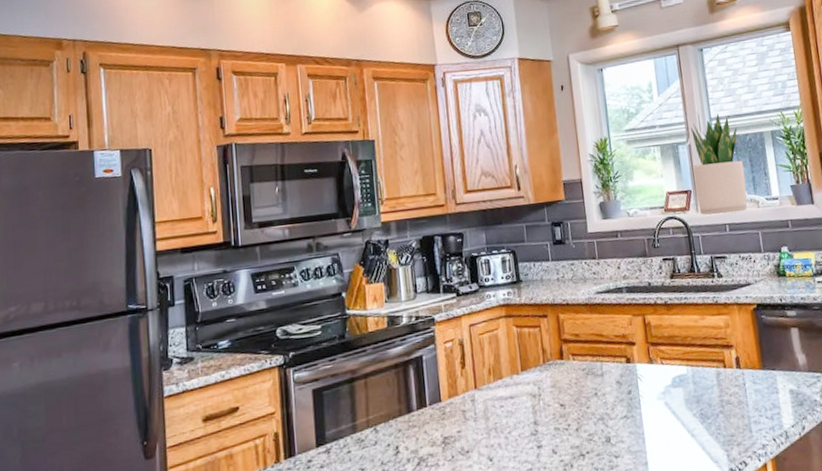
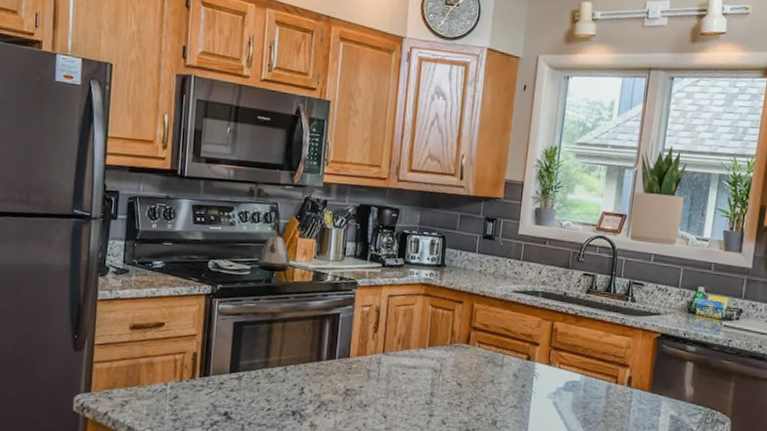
kettle: none [326,270,362,328] -> present [257,219,291,273]

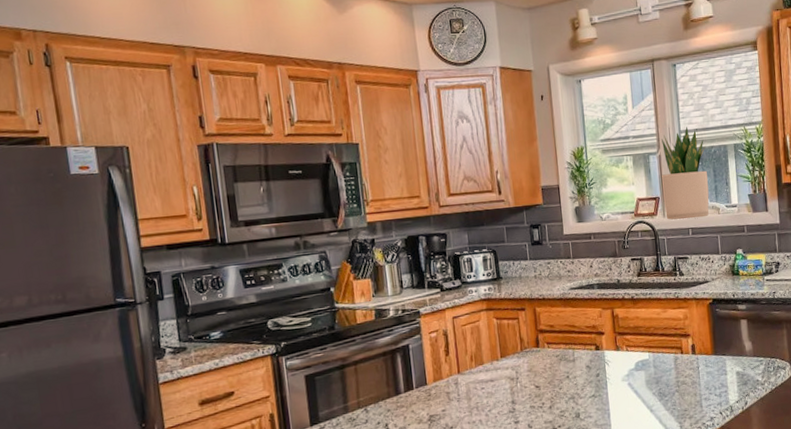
kettle: present [257,219,291,273] -> none [316,267,351,320]

